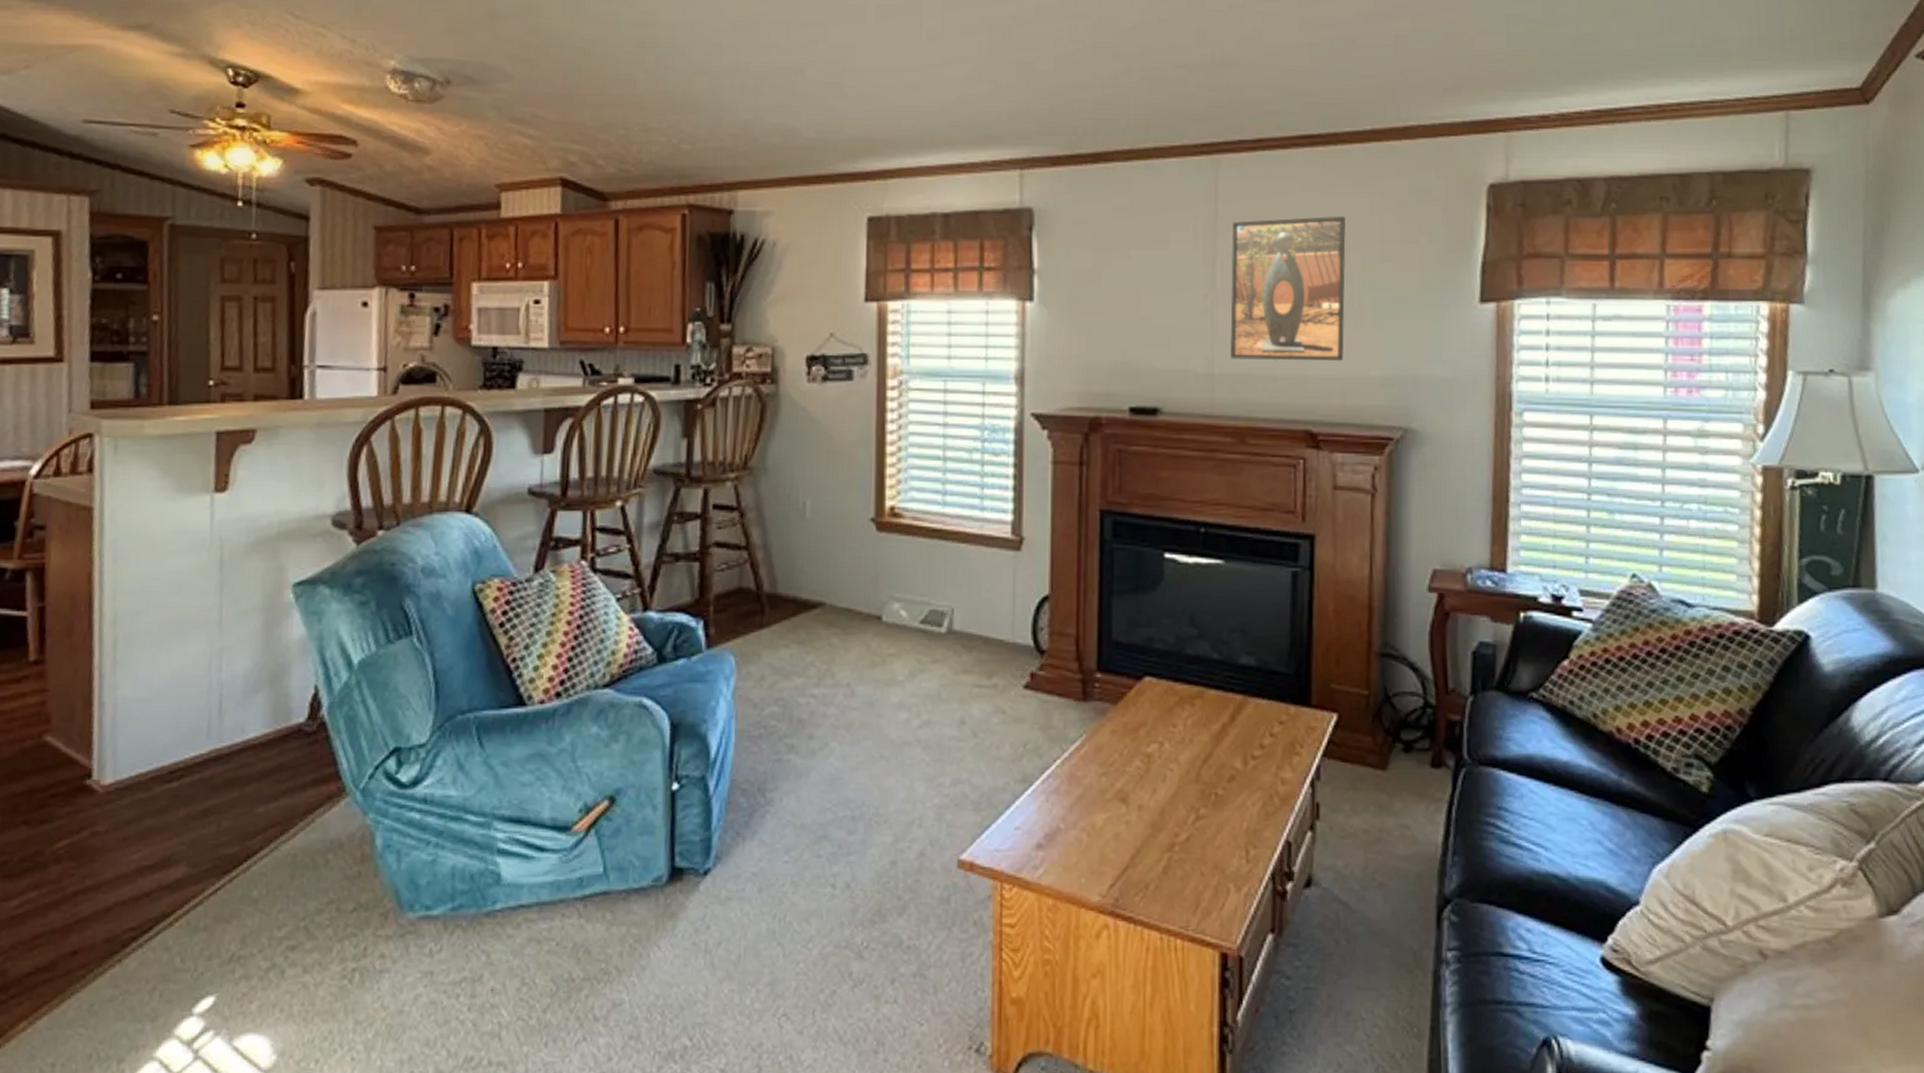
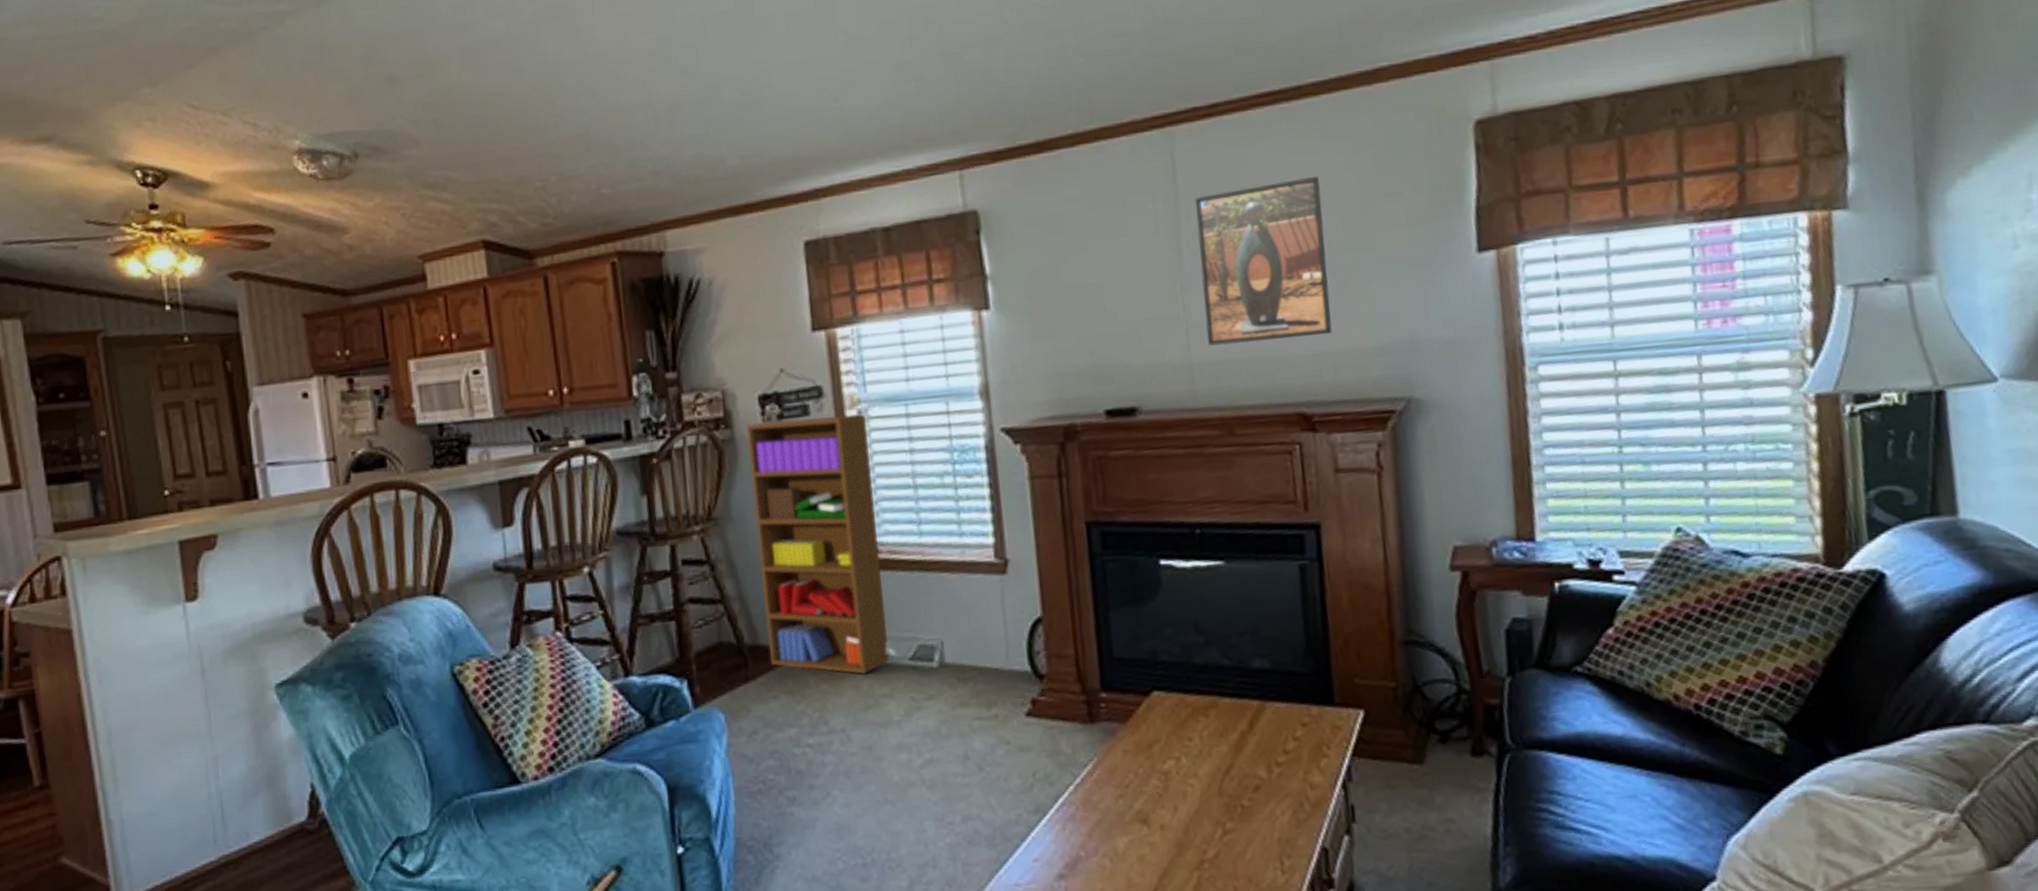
bookshelf: none [786,381,905,632] -> present [747,414,889,674]

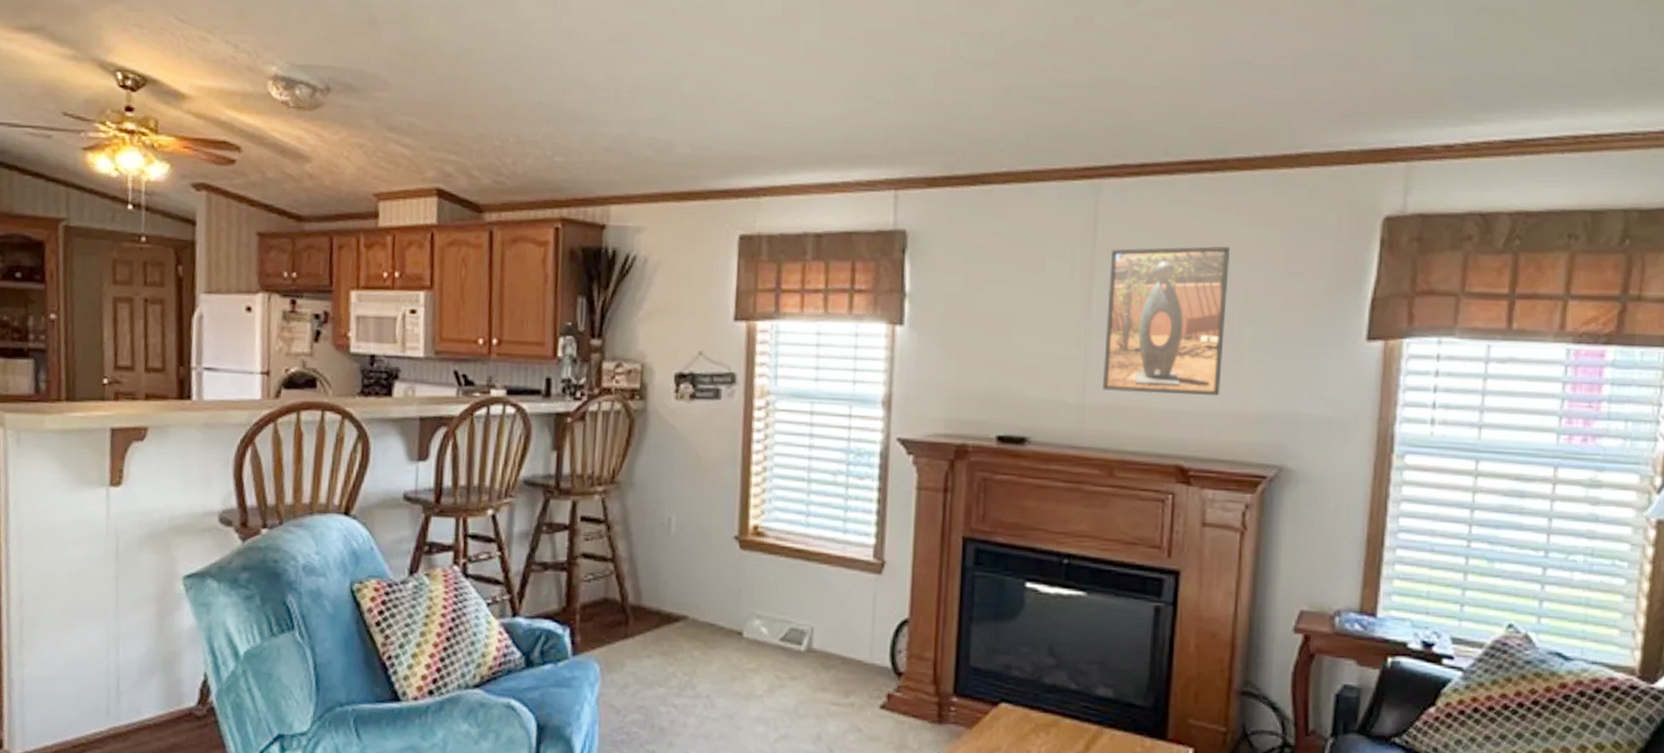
bookshelf: present [747,414,889,674] -> none [649,398,772,647]

